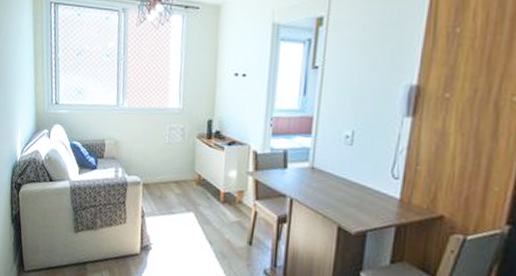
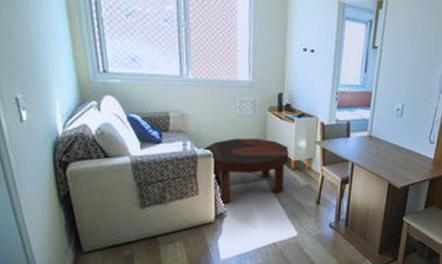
coffee table: none [133,166,219,235] -> present [203,138,289,204]

